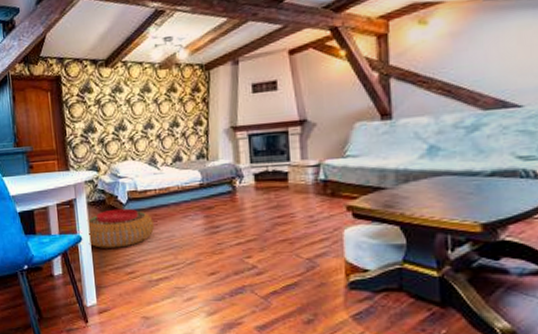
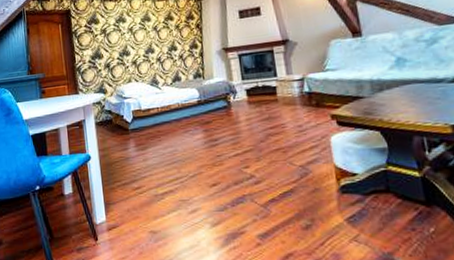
pouf: present [86,208,154,248] -> none [95,126,158,166]

